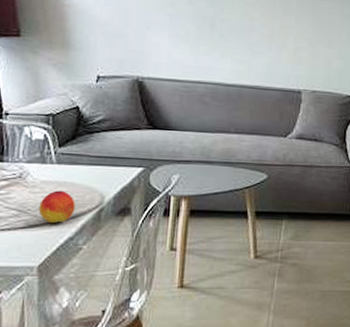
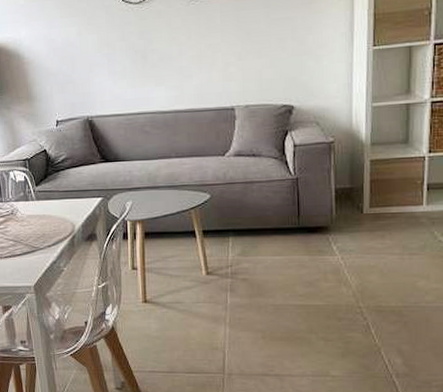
peach: present [38,190,76,224] -> none [28,222,54,251]

